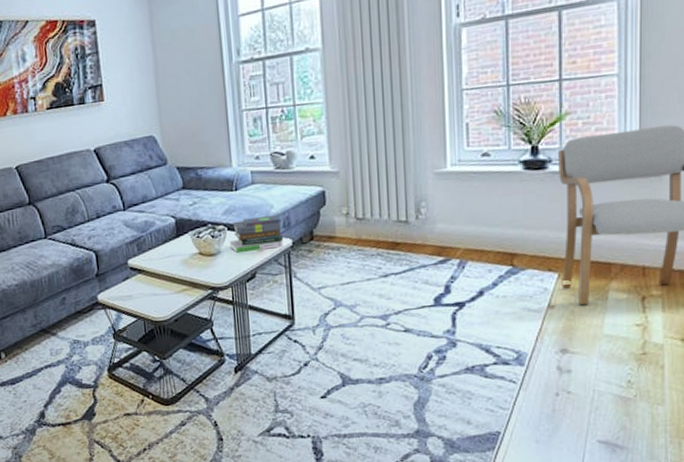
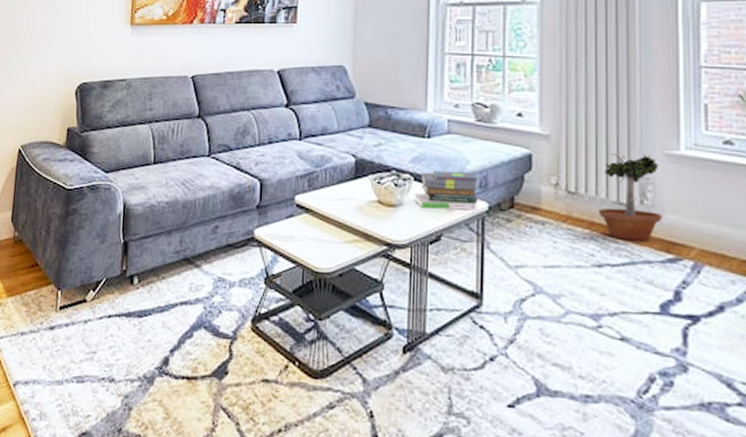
potted tree: none [382,176,435,252] -> present [598,153,663,242]

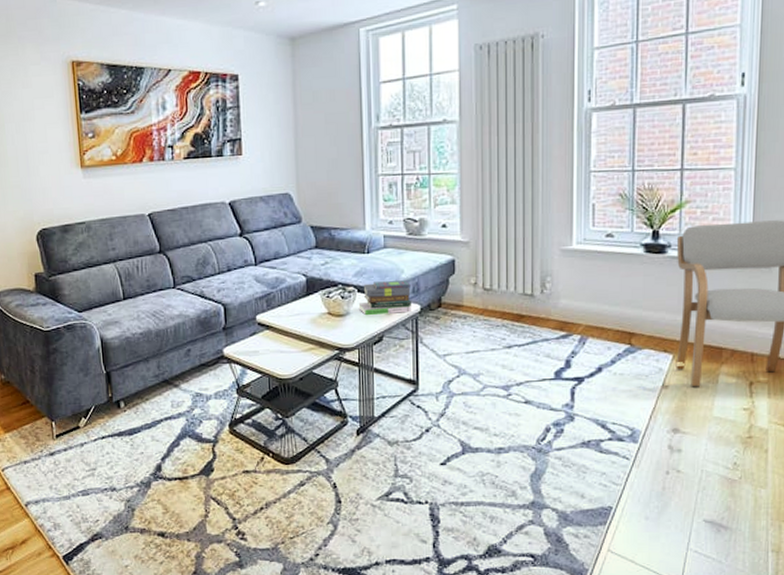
potted tree: present [598,153,663,242] -> none [508,252,558,324]

